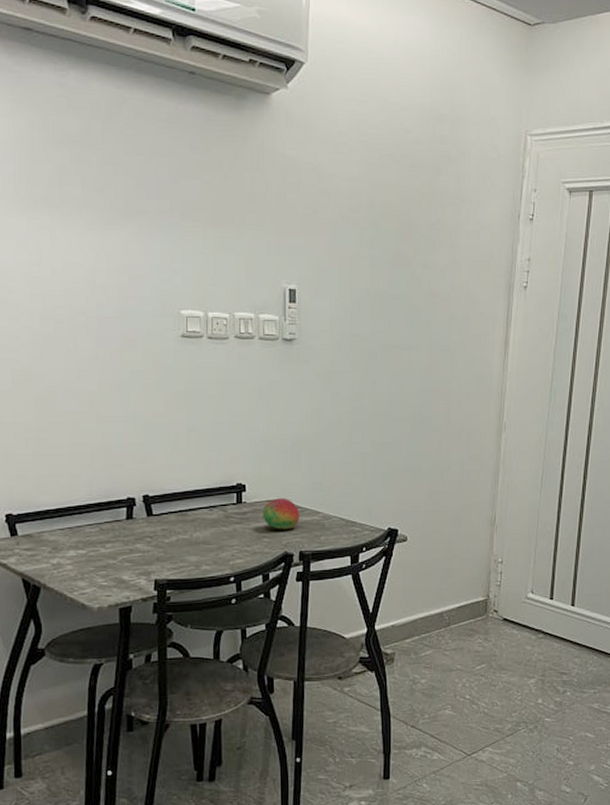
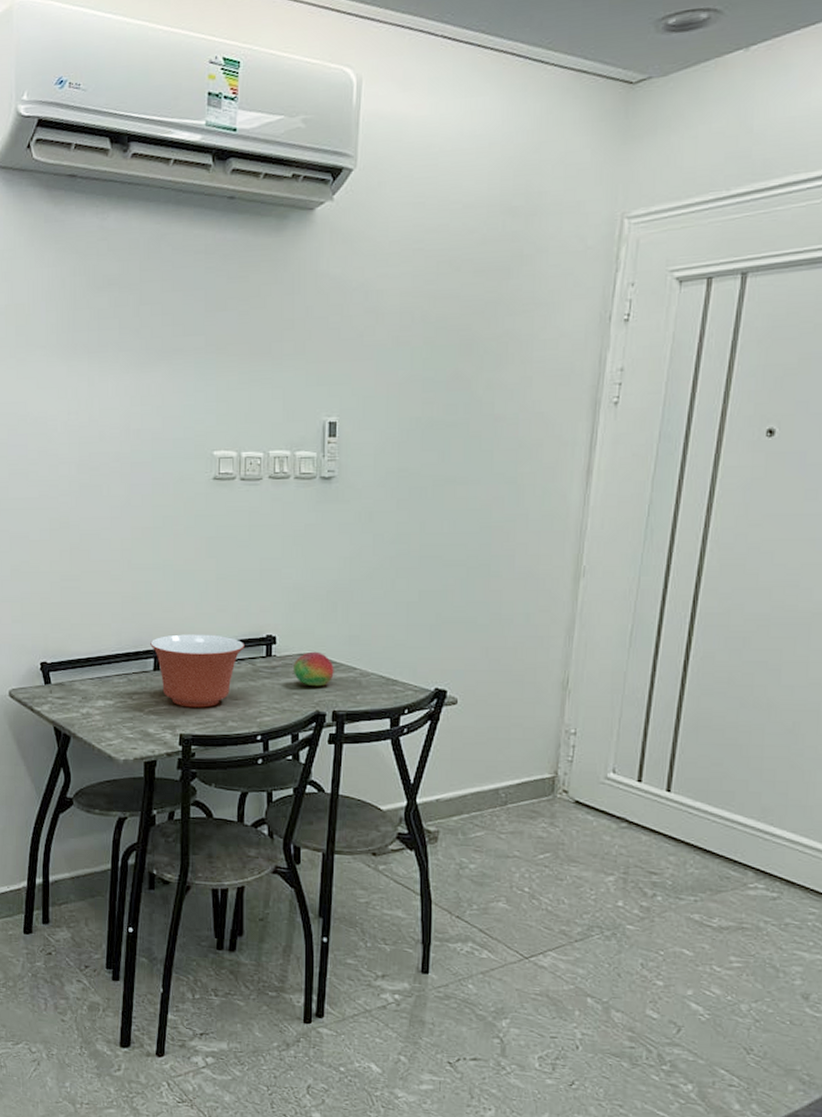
mixing bowl: none [122,484,216,554] -> present [150,634,244,708]

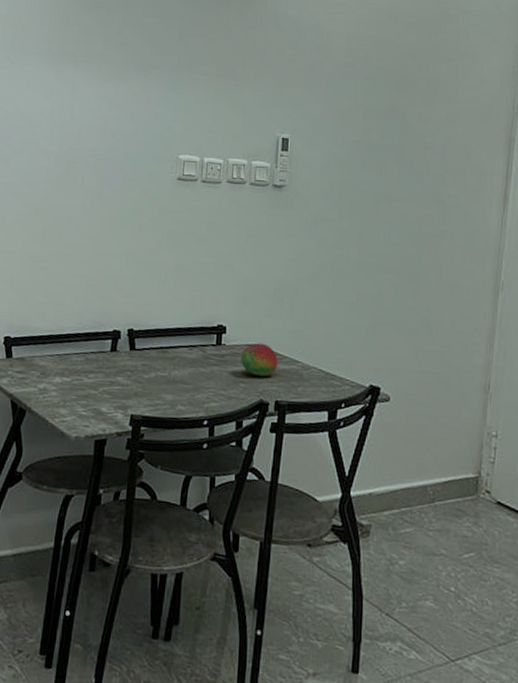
mixing bowl: present [150,634,244,708] -> none [109,318,197,390]

